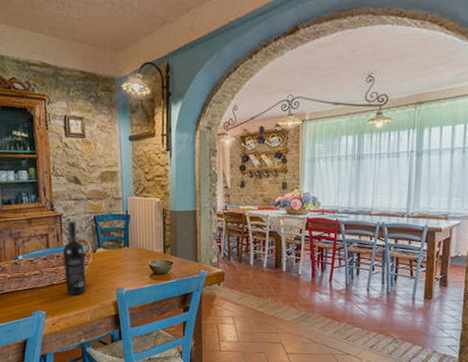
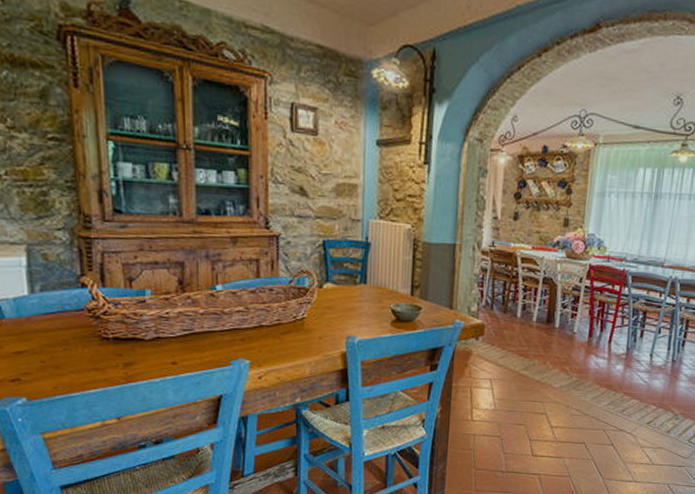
wine bottle: present [63,221,86,295] -> none [278,245,308,342]

